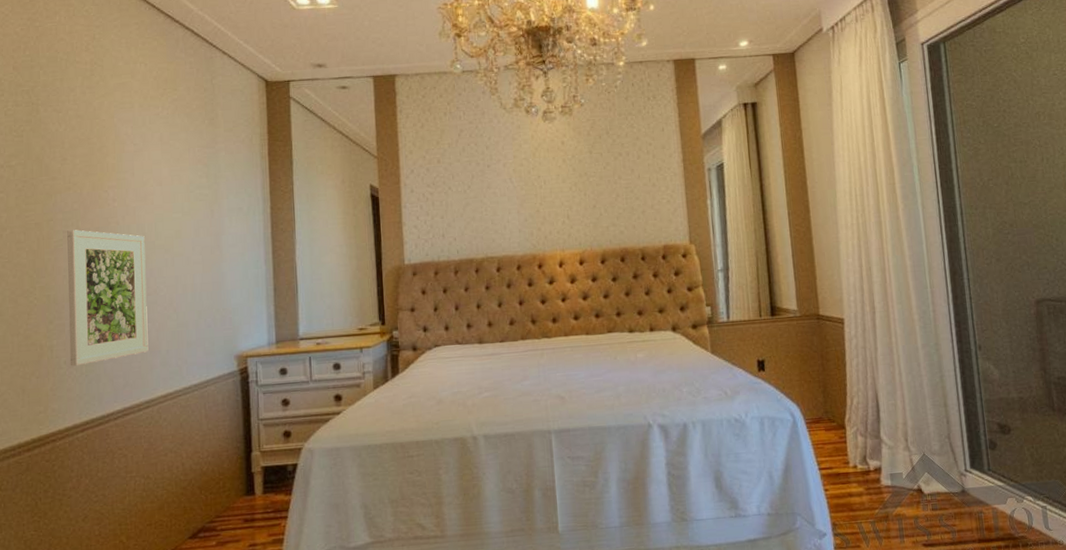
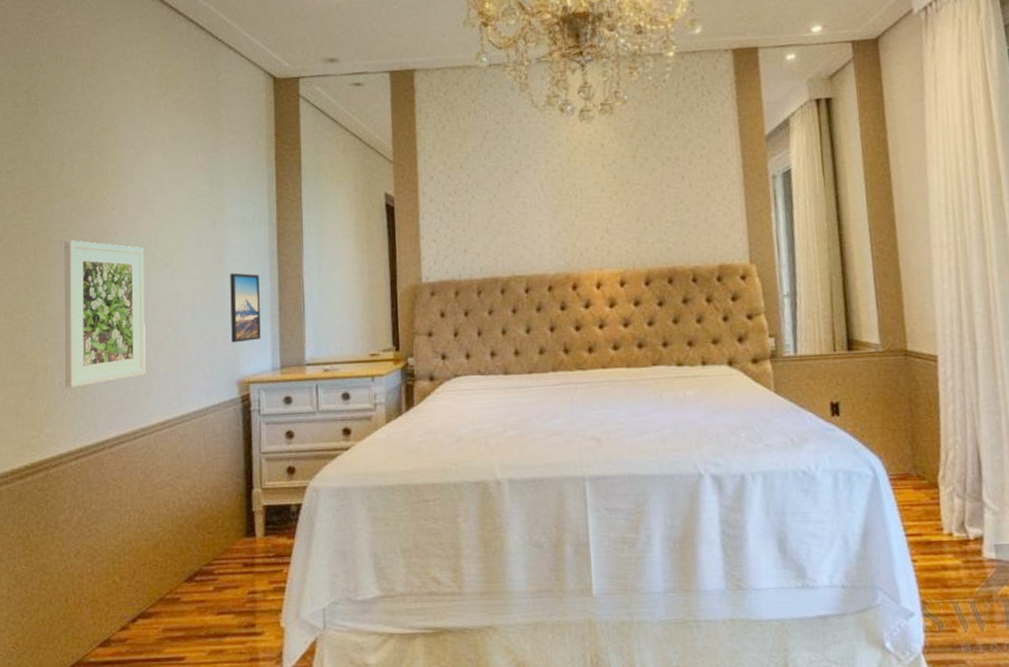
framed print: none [227,257,257,322] -> present [230,272,261,343]

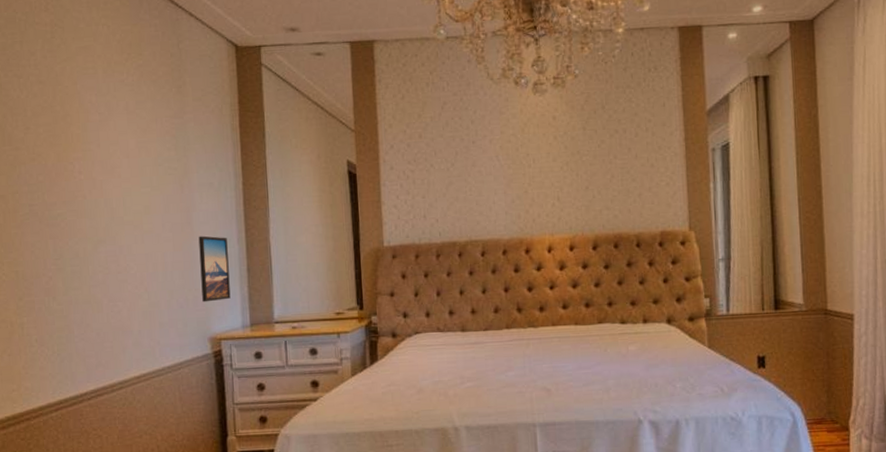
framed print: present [64,240,146,388] -> none [33,203,120,345]

